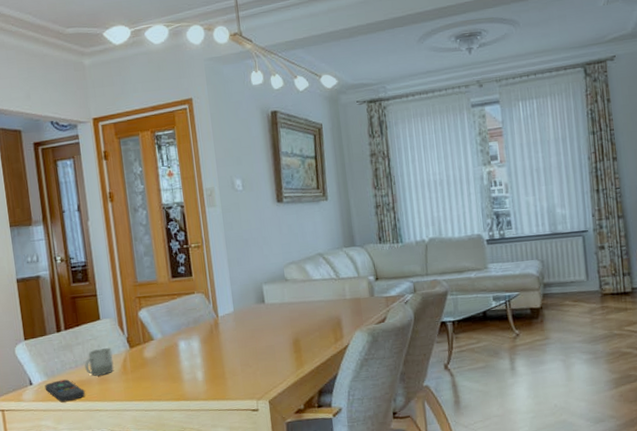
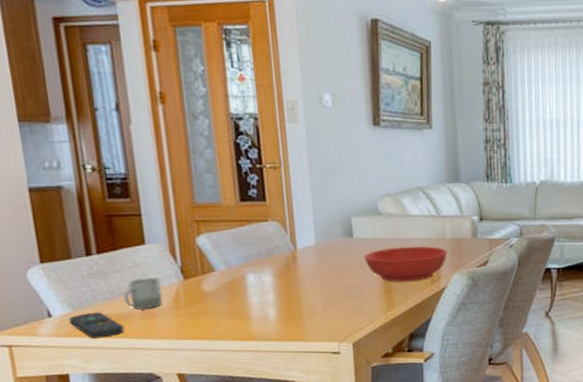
bowl: none [275,307,349,342] -> present [364,246,448,282]

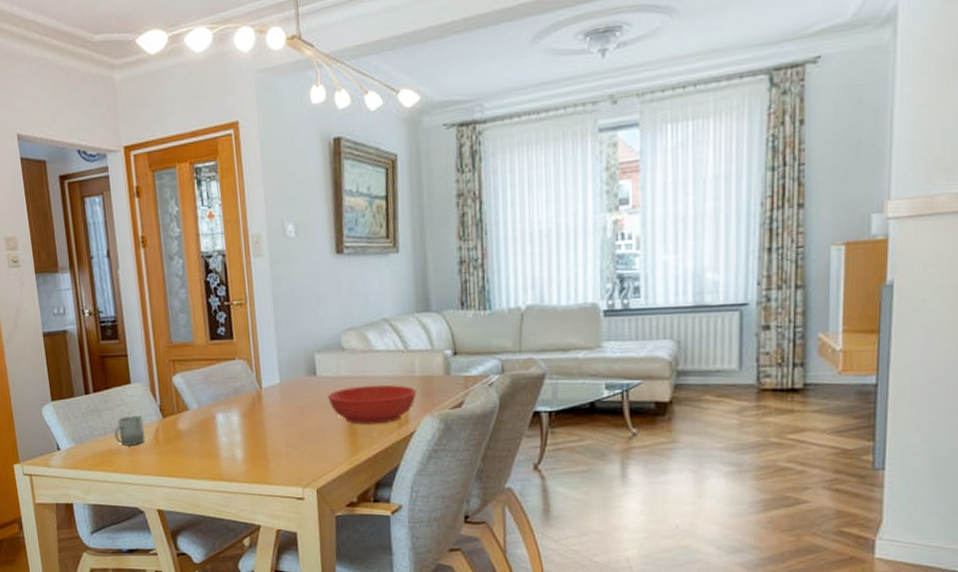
remote control: present [69,312,124,339] -> none [72,447,115,472]

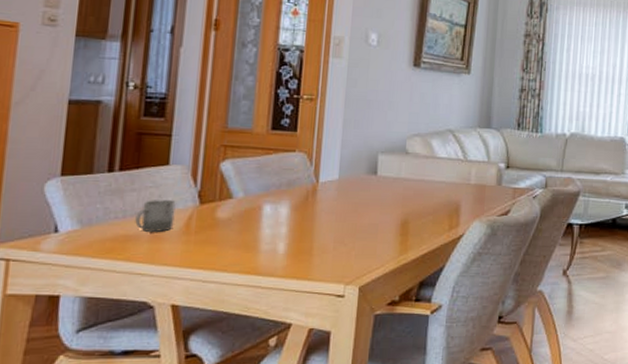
bowl: present [328,384,417,425] -> none [385,188,470,226]

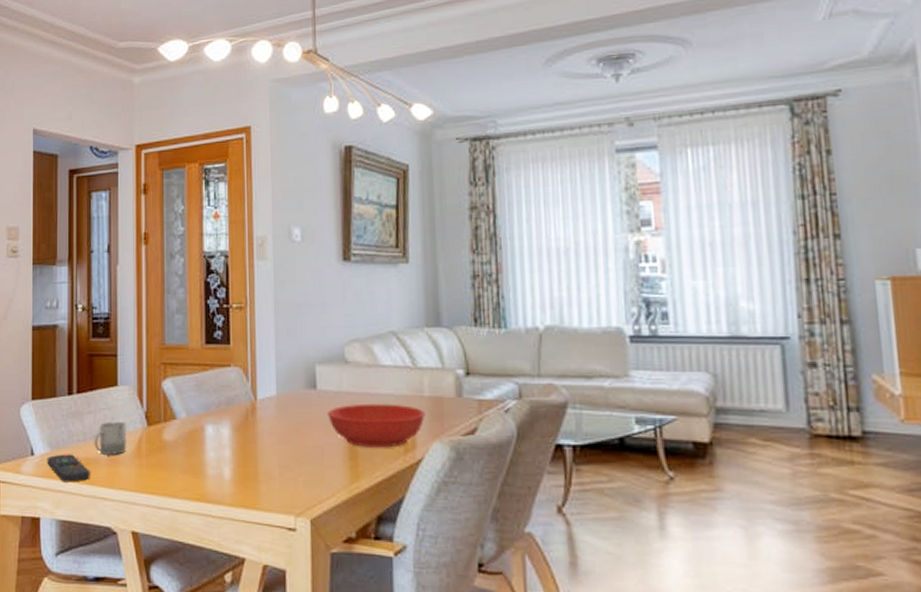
remote control: none [74,231,128,259] -> present [47,454,90,482]
bowl: none [385,188,470,226] -> present [328,403,425,448]

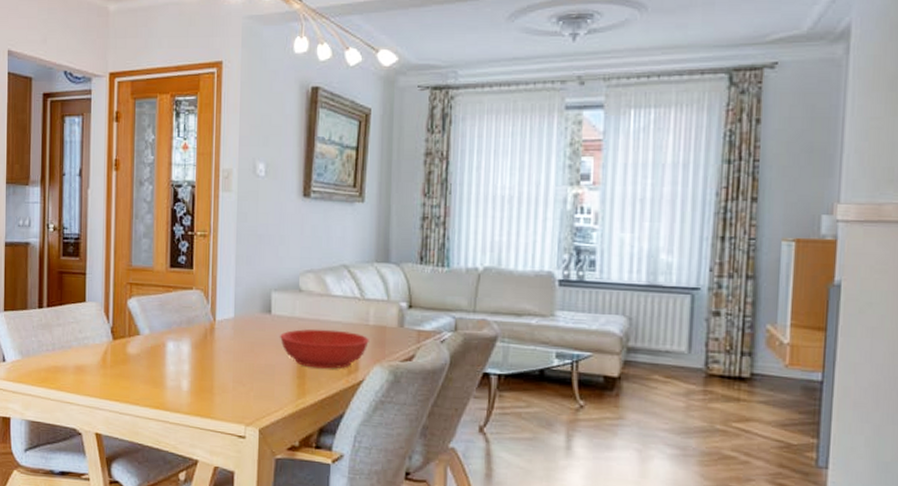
remote control: present [47,454,90,482] -> none [17,361,58,388]
cup: present [94,422,127,455] -> none [62,334,93,365]

